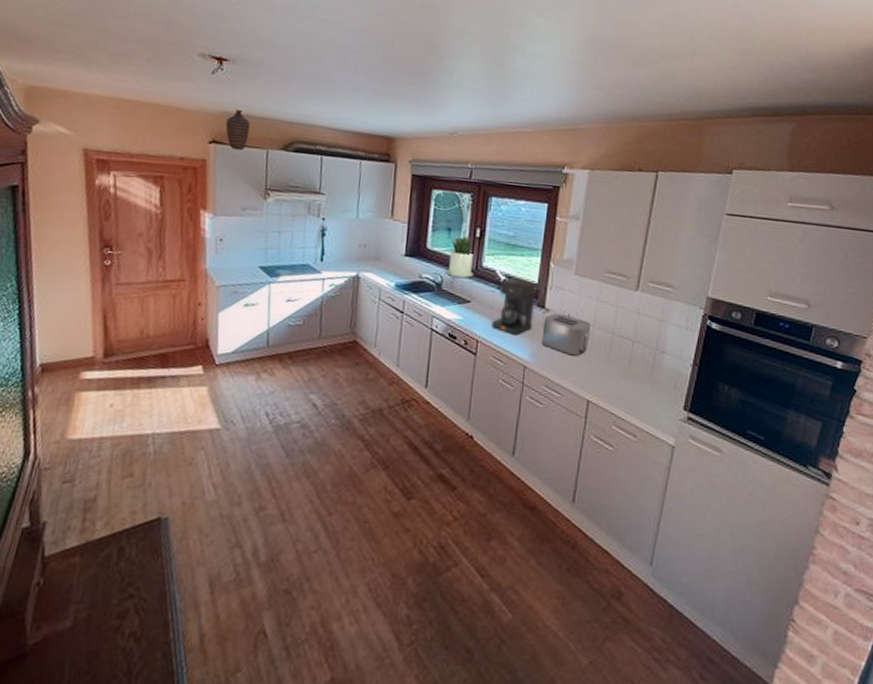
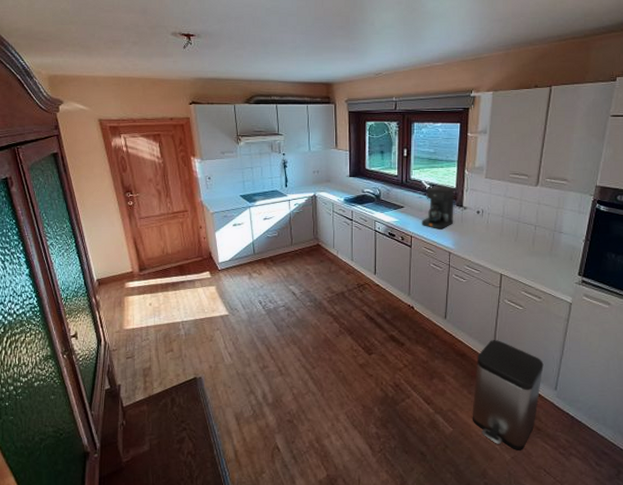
decorative vase: present [226,110,250,151] -> none [200,75,219,107]
planter: present [446,235,474,278] -> none [383,156,405,190]
pedal bin: none [539,489,637,652] -> present [472,340,544,450]
toaster: present [541,313,590,357] -> none [462,210,500,242]

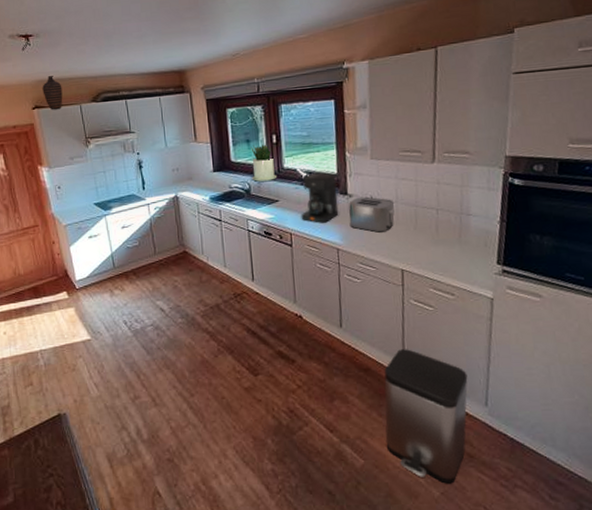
decorative vase: none [200,75,219,107] -> present [42,76,63,111]
planter: none [383,156,405,190] -> present [251,144,278,182]
toaster: none [462,210,500,242] -> present [349,197,394,234]

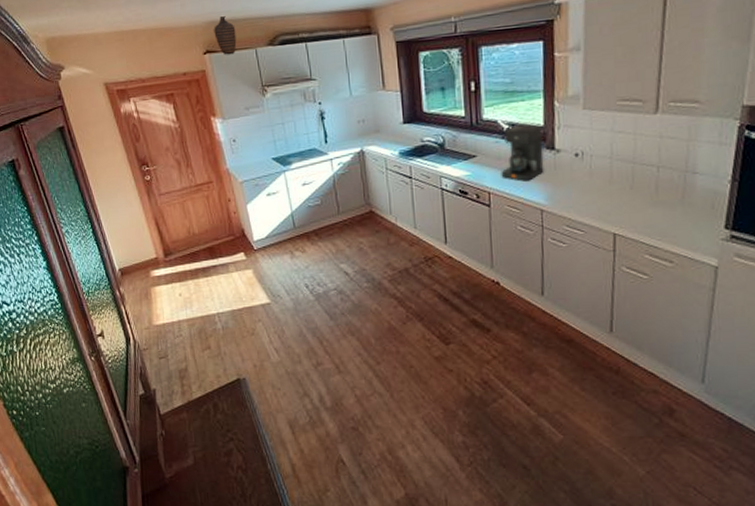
planter: present [251,144,278,182] -> none [446,92,476,135]
toaster: present [349,197,394,234] -> none [555,152,608,194]
pedal bin: present [384,349,468,484] -> none [587,320,683,463]

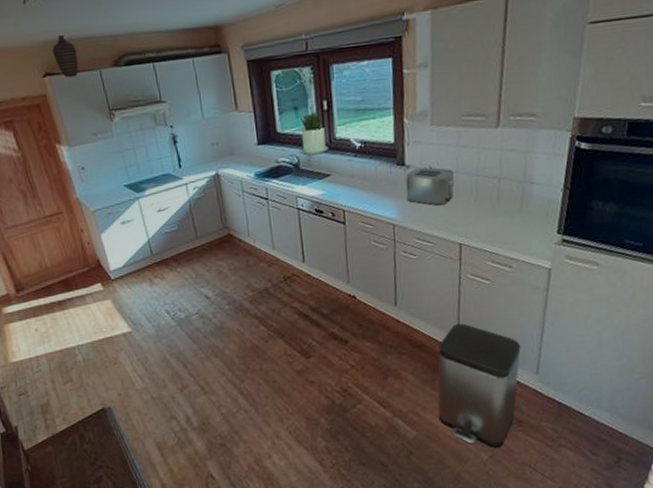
planter: none [446,92,476,135] -> present [299,111,329,155]
coffee maker: present [501,125,543,181] -> none [354,142,394,198]
toaster: none [555,152,608,194] -> present [406,167,454,207]
pedal bin: none [587,320,683,463] -> present [437,323,521,448]

